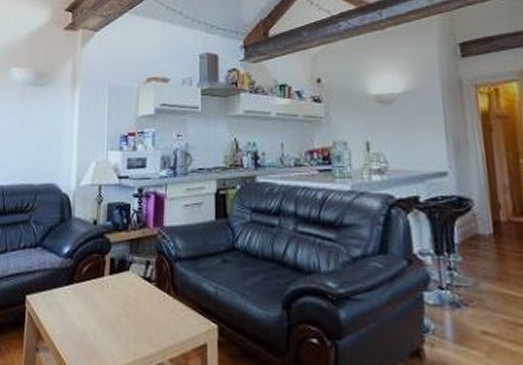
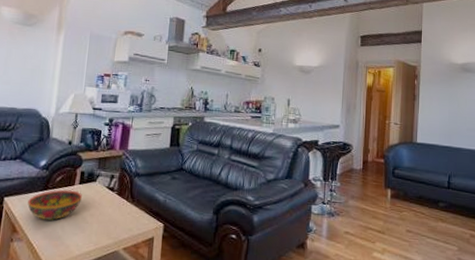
bowl: none [52,282,114,323] -> present [27,189,82,221]

